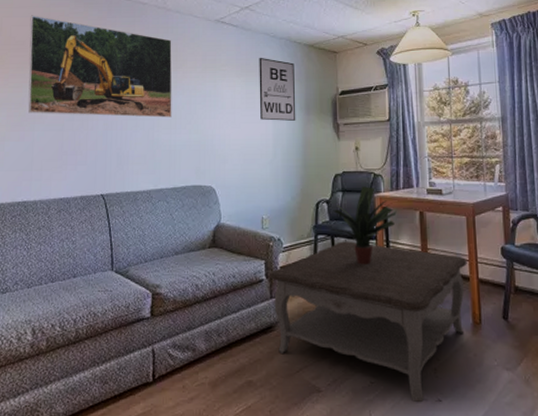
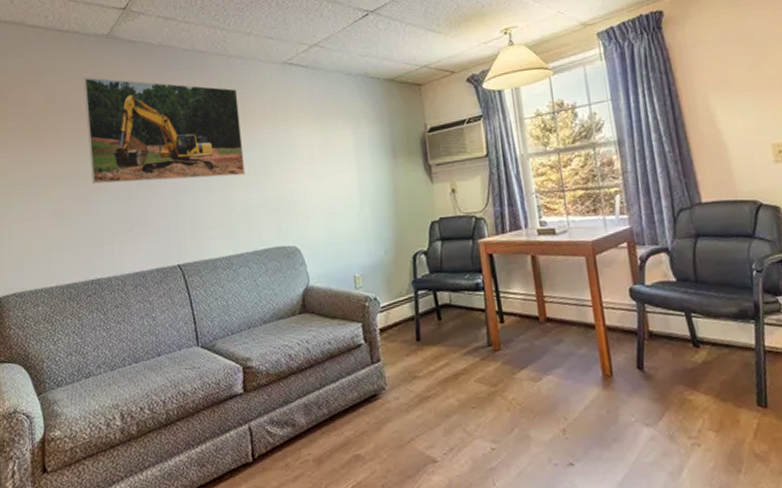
wall art: present [259,57,296,121] -> none [334,98,382,169]
coffee table: present [269,241,467,402] -> none [367,294,594,467]
potted plant: present [331,186,397,265] -> none [432,232,505,320]

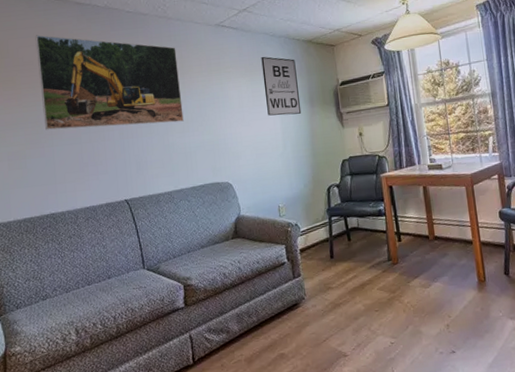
wall art: none [334,98,382,169] -> present [261,56,302,116]

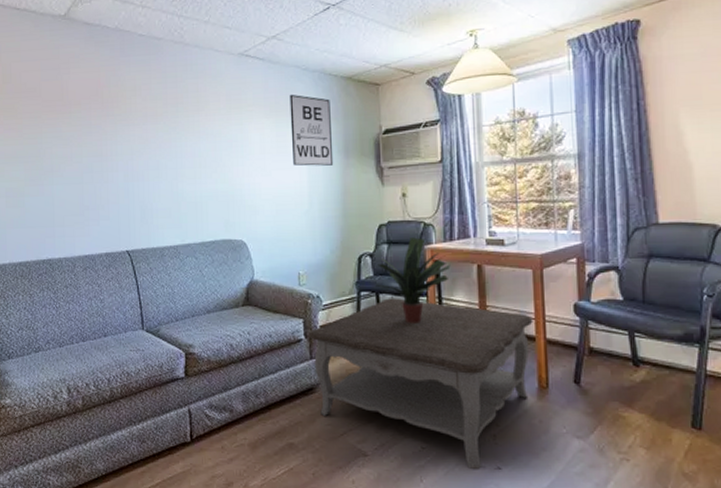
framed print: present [35,35,184,130] -> none [39,58,196,167]
coffee table: none [290,219,471,356] -> present [308,298,533,469]
potted plant: none [343,168,402,240] -> present [375,237,451,324]

